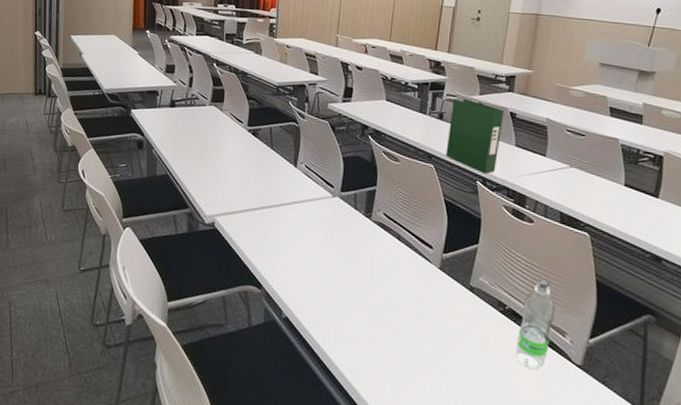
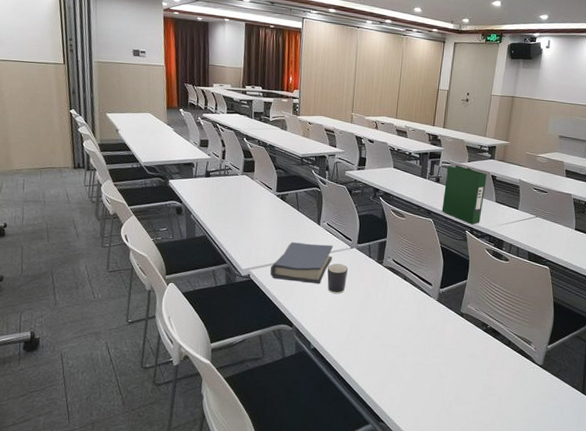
hardback book: none [237,186,312,239] -> present [270,242,333,284]
mug: none [303,214,330,253] -> present [327,263,349,294]
bottle: present [515,278,555,369] -> none [495,303,524,370]

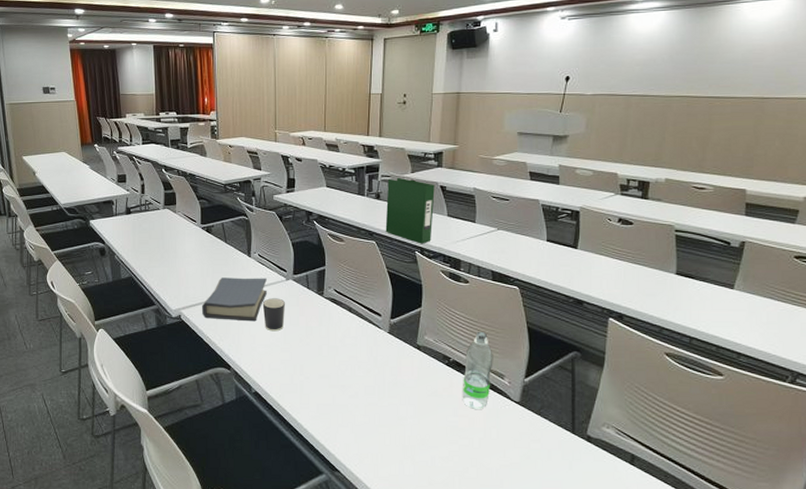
bottle: none [495,303,524,370] -> present [462,331,493,409]

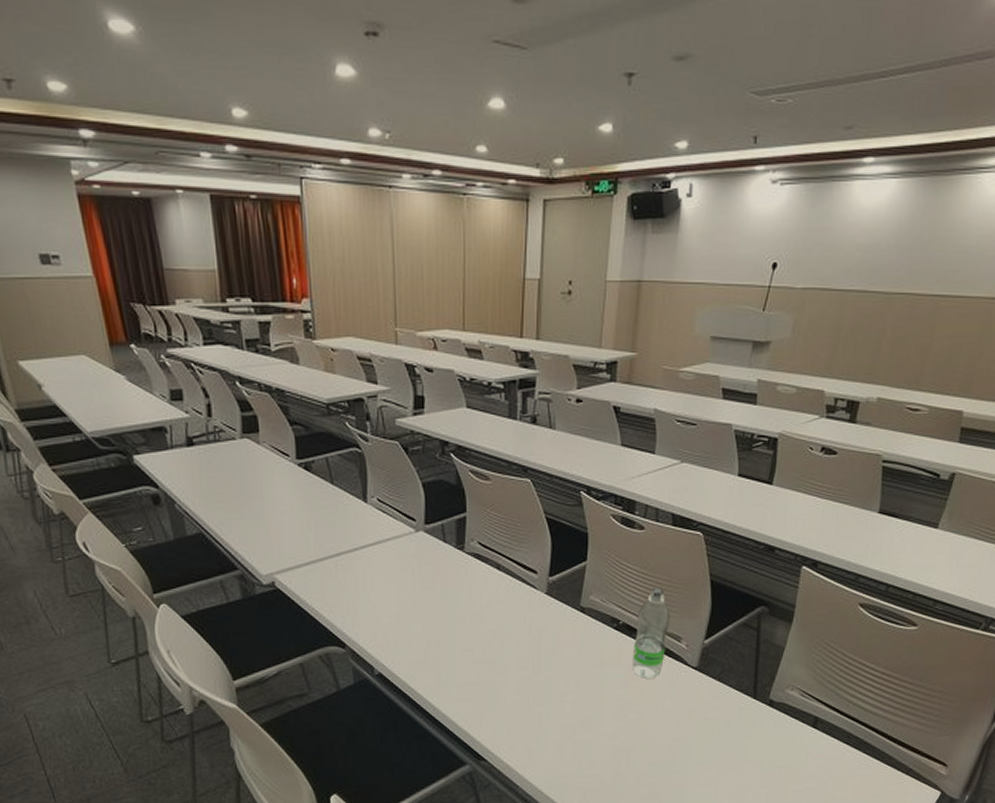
hardback book: present [201,277,267,322] -> none [302,529,390,587]
mug: present [262,298,286,332] -> none [384,555,416,598]
binder: present [385,177,435,244] -> none [543,394,606,482]

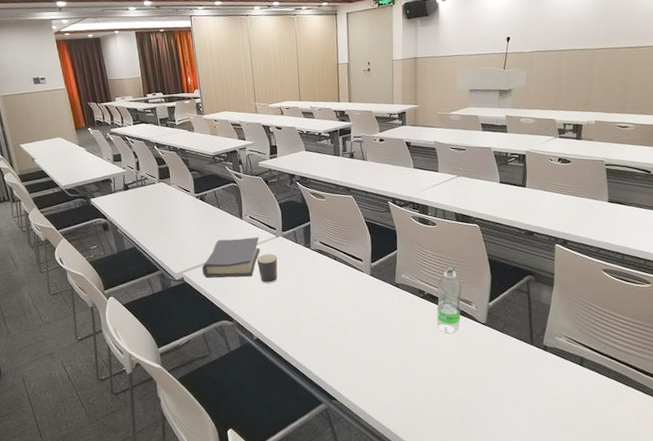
hardback book: none [302,529,390,587] -> present [201,237,260,278]
mug: none [384,555,416,598] -> present [256,254,278,284]

